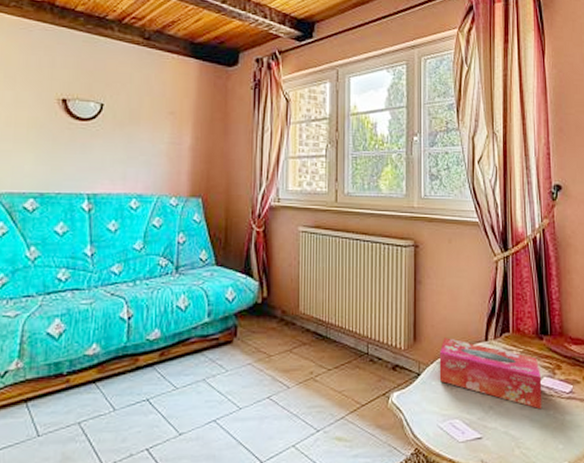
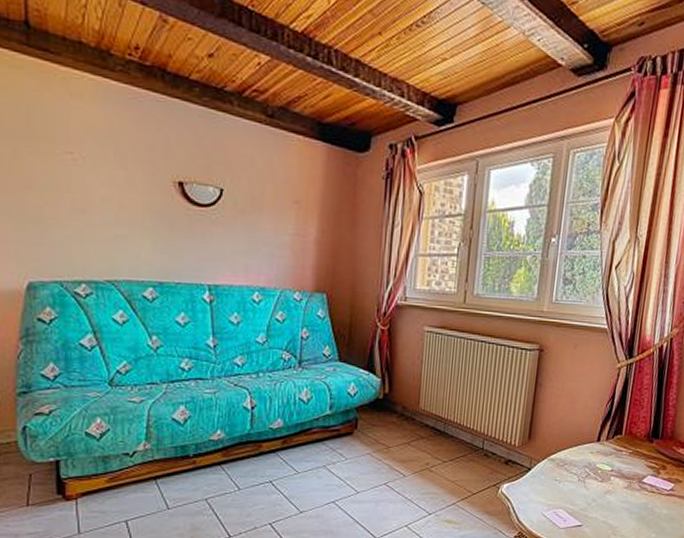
tissue box: present [439,338,542,410] -> none [548,437,646,504]

